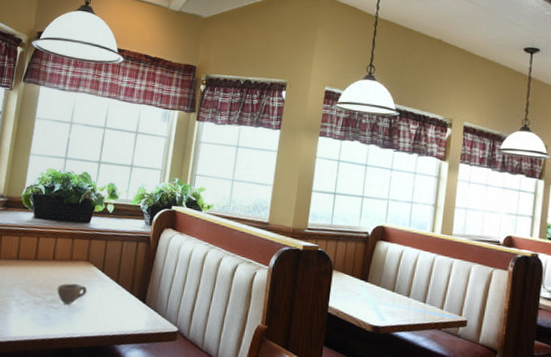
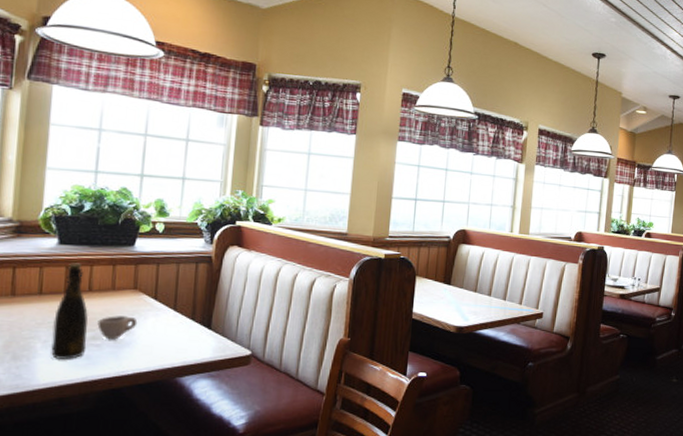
bottle: none [21,234,51,318] -> present [51,263,88,359]

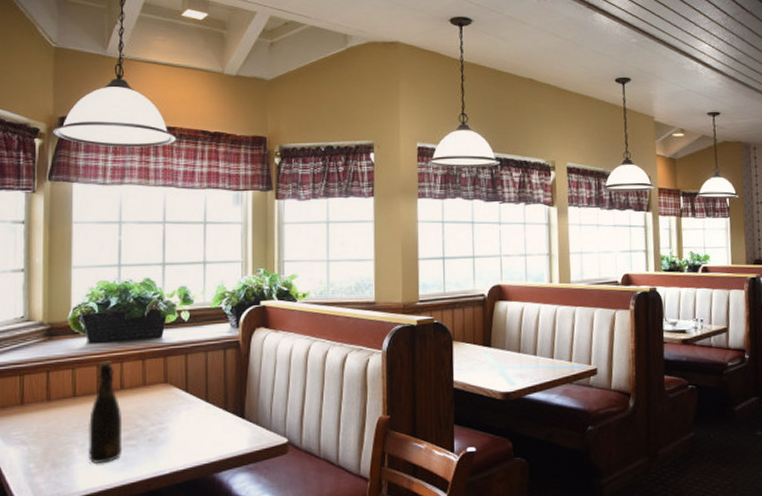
cup: present [97,316,138,340] -> none [131,412,171,439]

